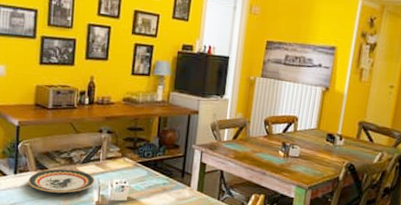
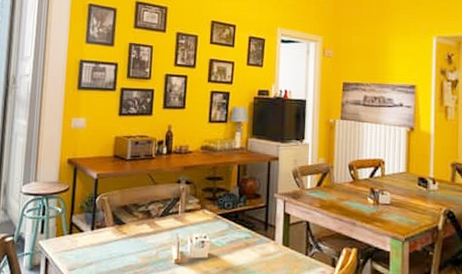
plate: present [28,169,95,193] -> none [105,223,174,251]

